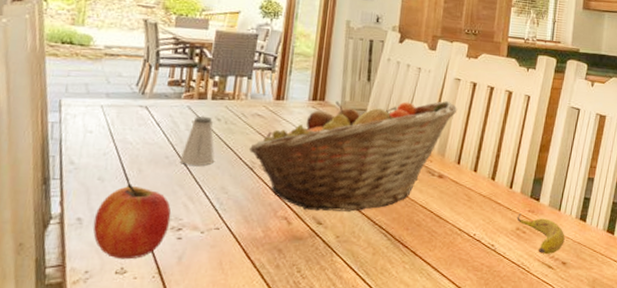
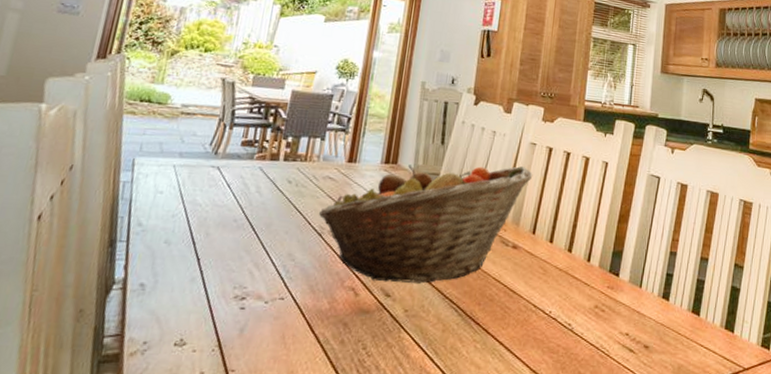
apple: present [92,183,172,260] -> none [155,247,236,331]
saltshaker: present [179,116,215,166] -> none [248,177,285,230]
banana: present [516,213,565,255] -> none [595,289,647,337]

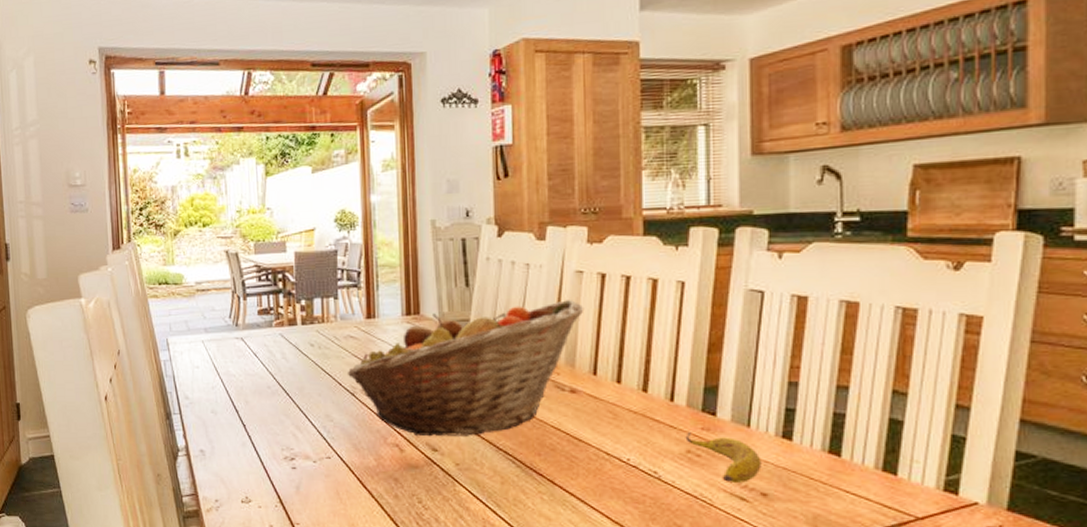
banana: none [595,289,647,337] -> present [685,432,762,484]

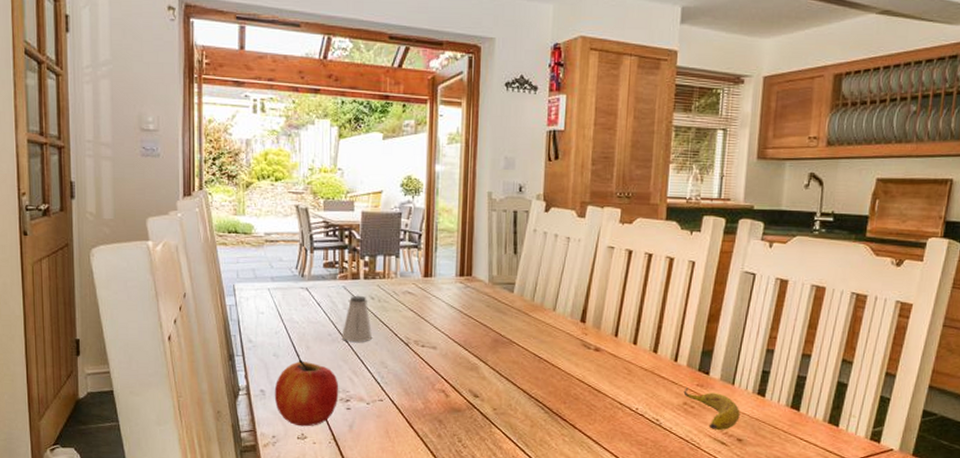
apple: none [214,415,283,489] -> present [274,359,339,427]
saltshaker: none [281,342,315,394] -> present [341,295,373,342]
fruit basket: present [347,300,584,437] -> none [403,271,613,385]

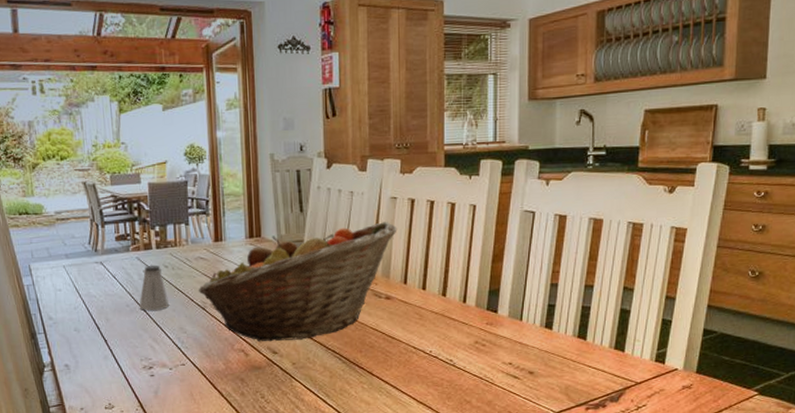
apple: present [274,359,339,427] -> none [78,332,142,397]
fruit basket: none [403,271,613,385] -> present [198,222,398,342]
banana: present [683,387,740,431] -> none [474,327,530,366]

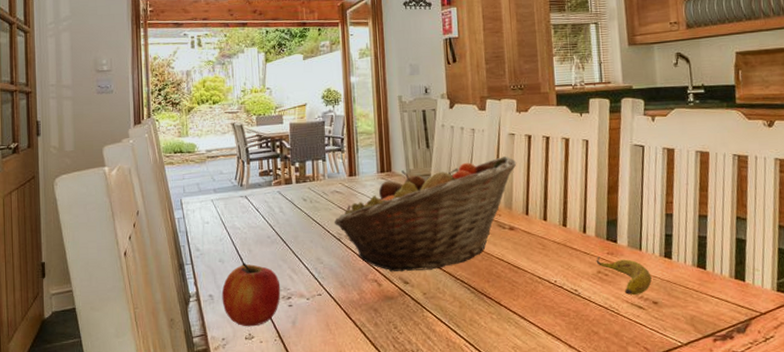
apple: none [78,332,142,397] -> present [221,262,281,327]
saltshaker: present [139,264,170,311] -> none [279,198,308,242]
banana: none [474,327,530,366] -> present [596,257,652,296]

